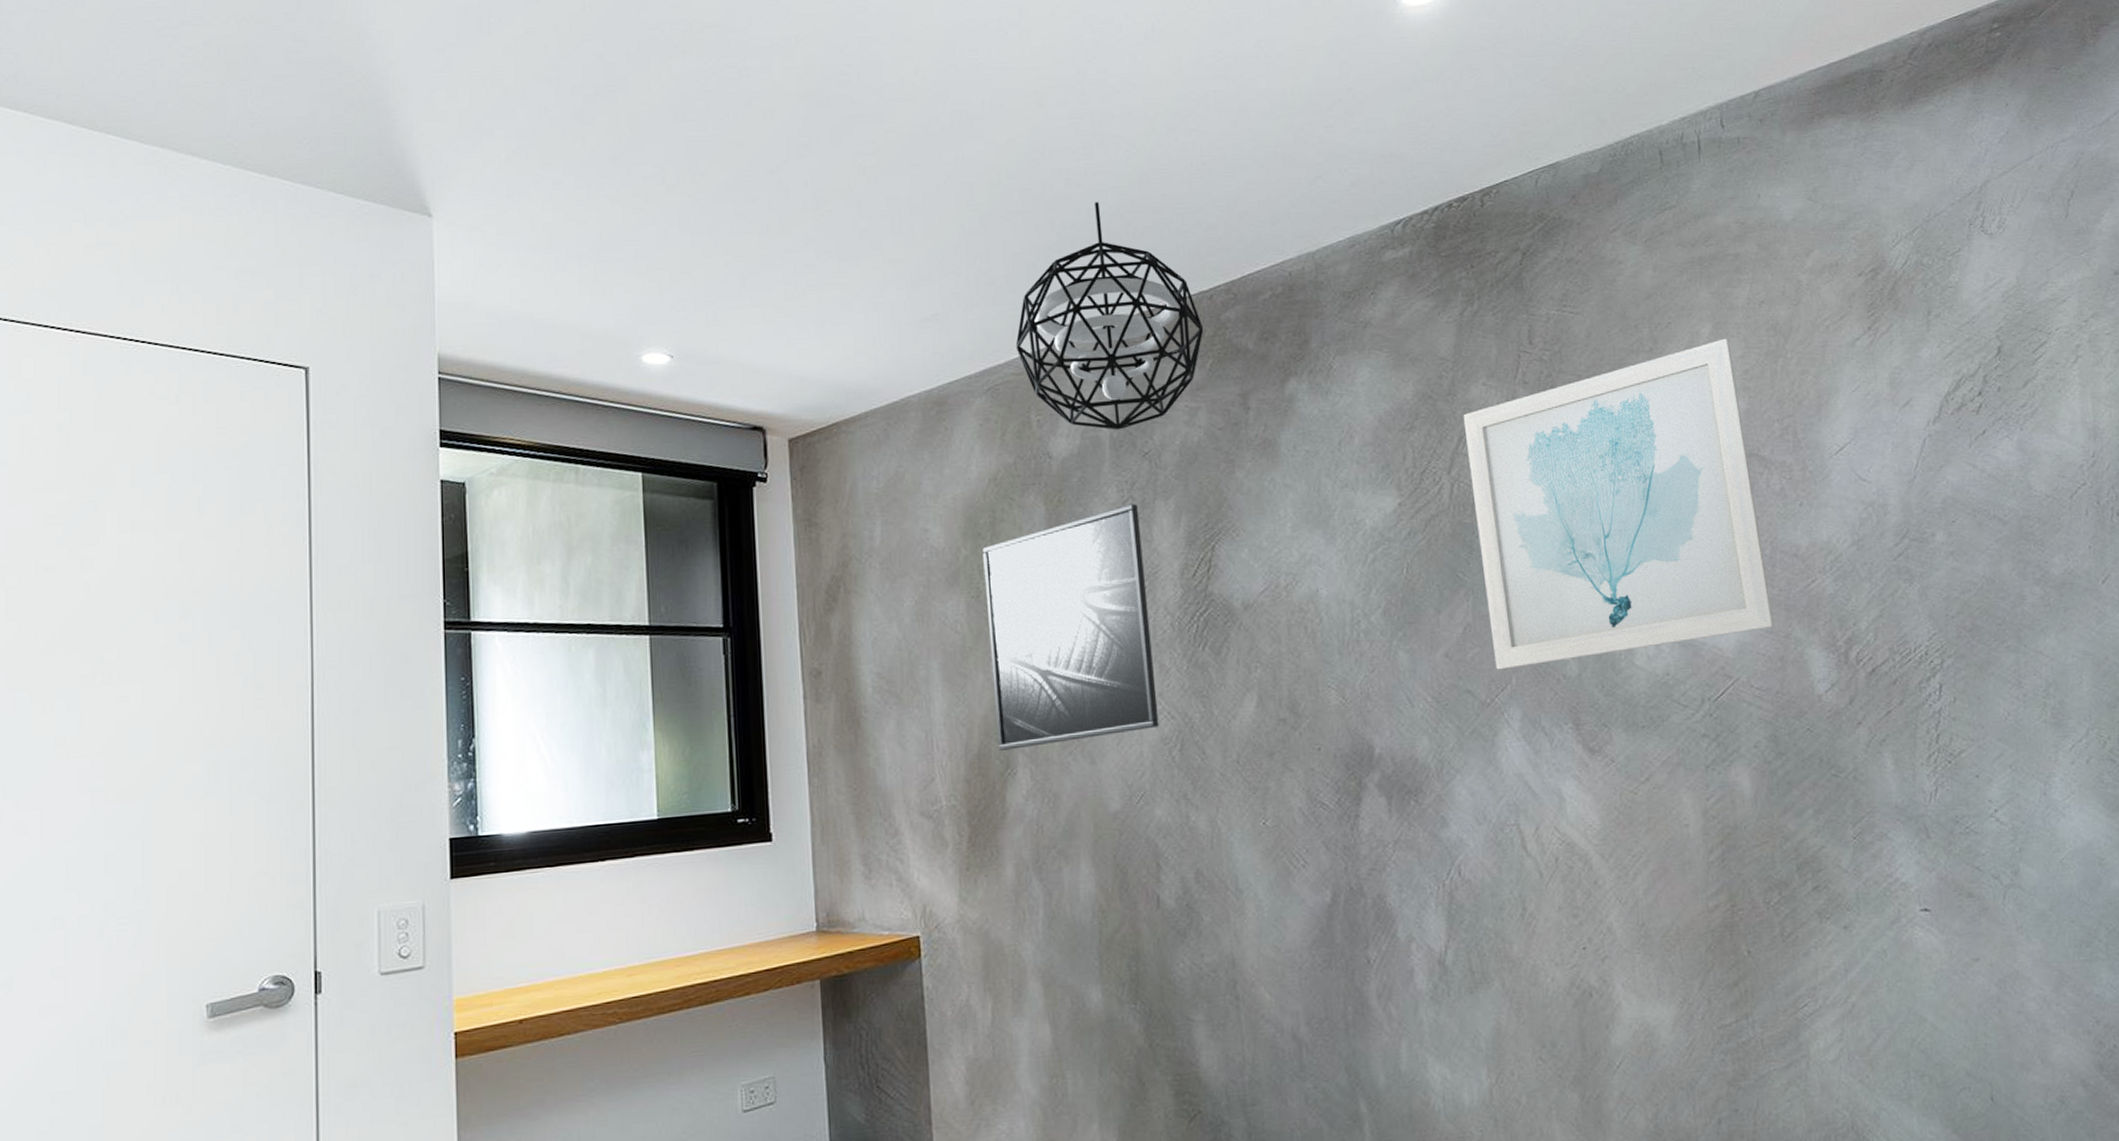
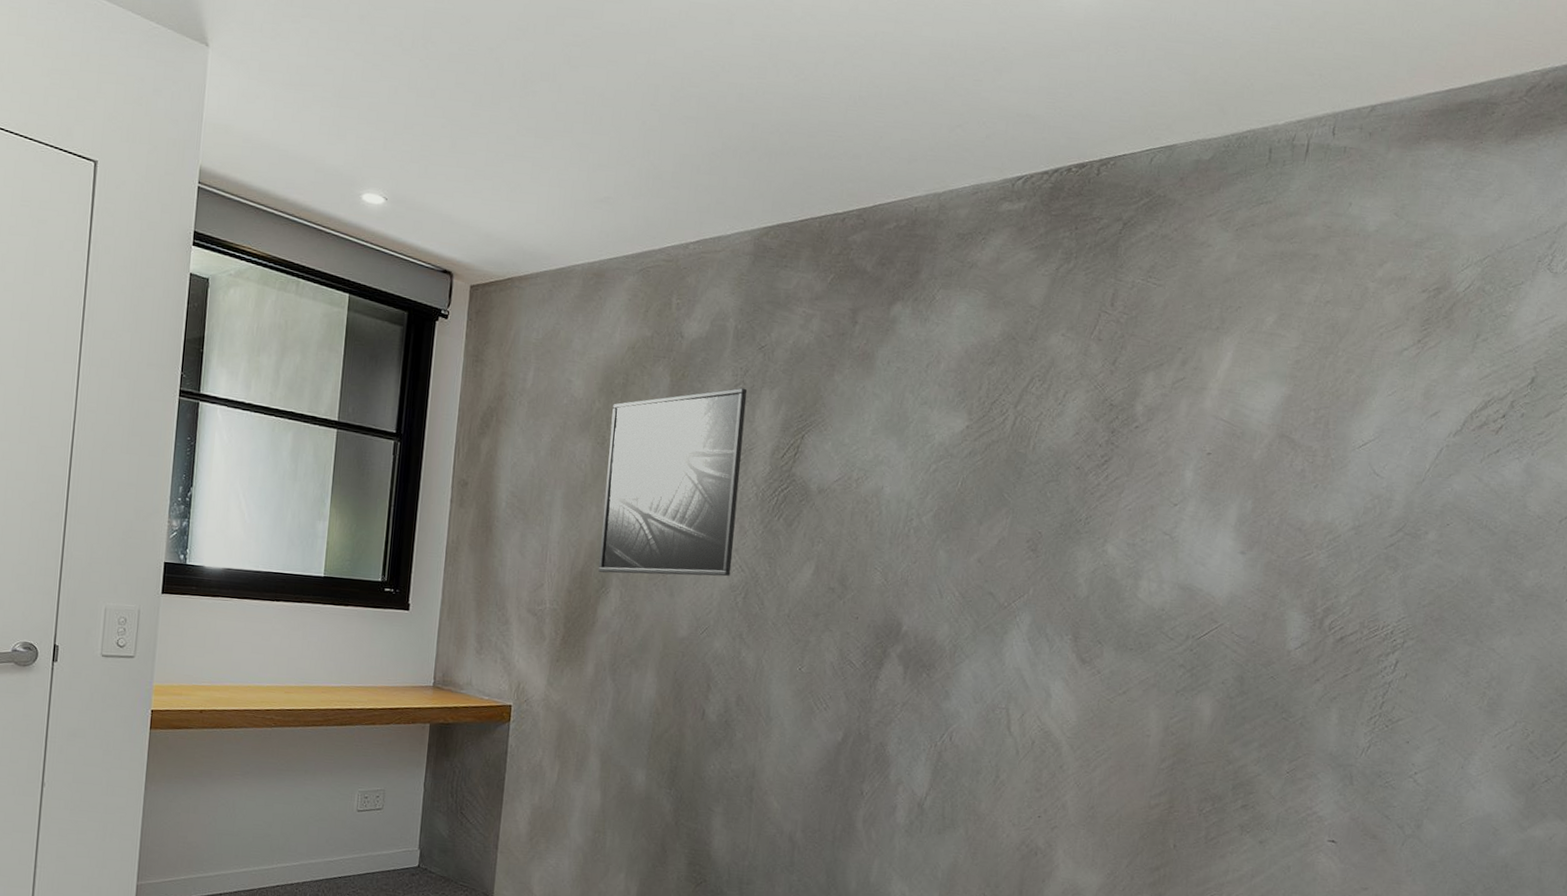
pendant light: present [1015,202,1204,430] -> none [670,119,832,323]
wall art: present [1463,338,1774,670] -> none [1018,329,1289,588]

